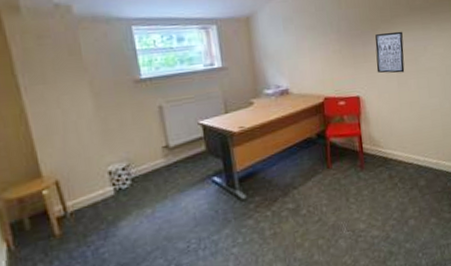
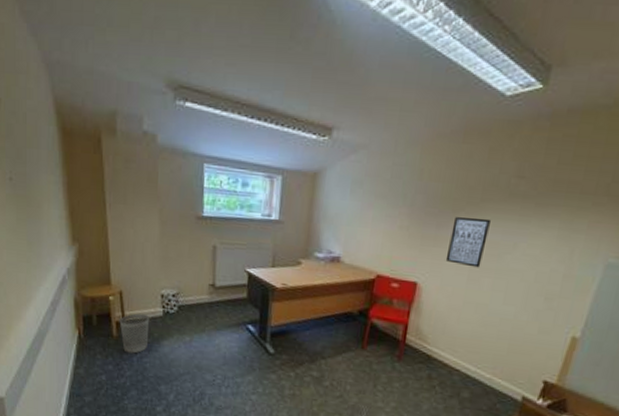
wastebasket: none [60,198,102,250] -> present [119,313,150,354]

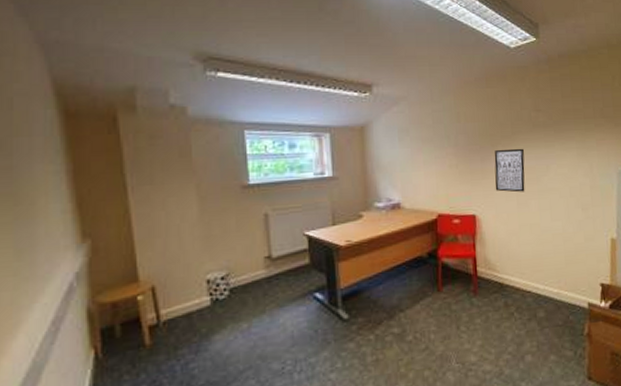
wastebasket: present [119,313,150,354] -> none [153,308,195,363]

